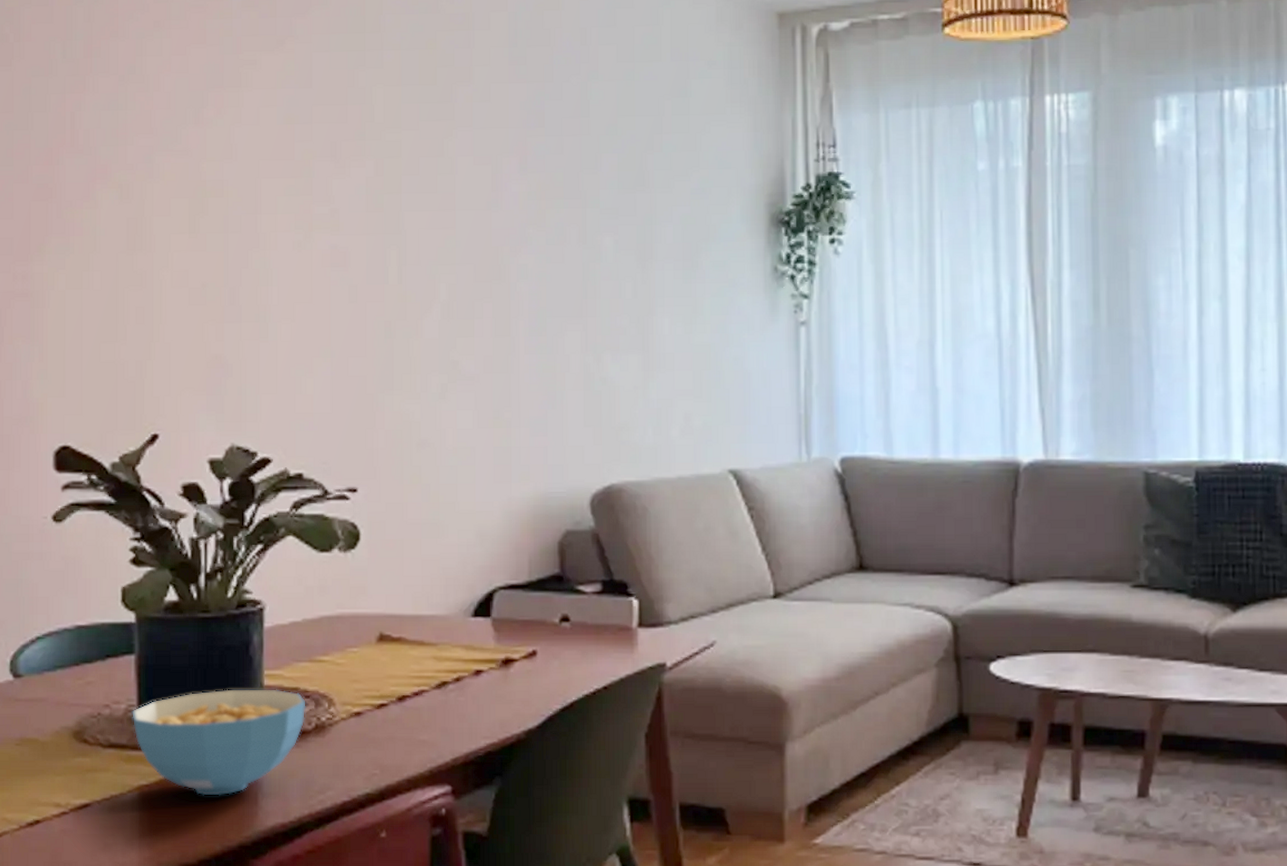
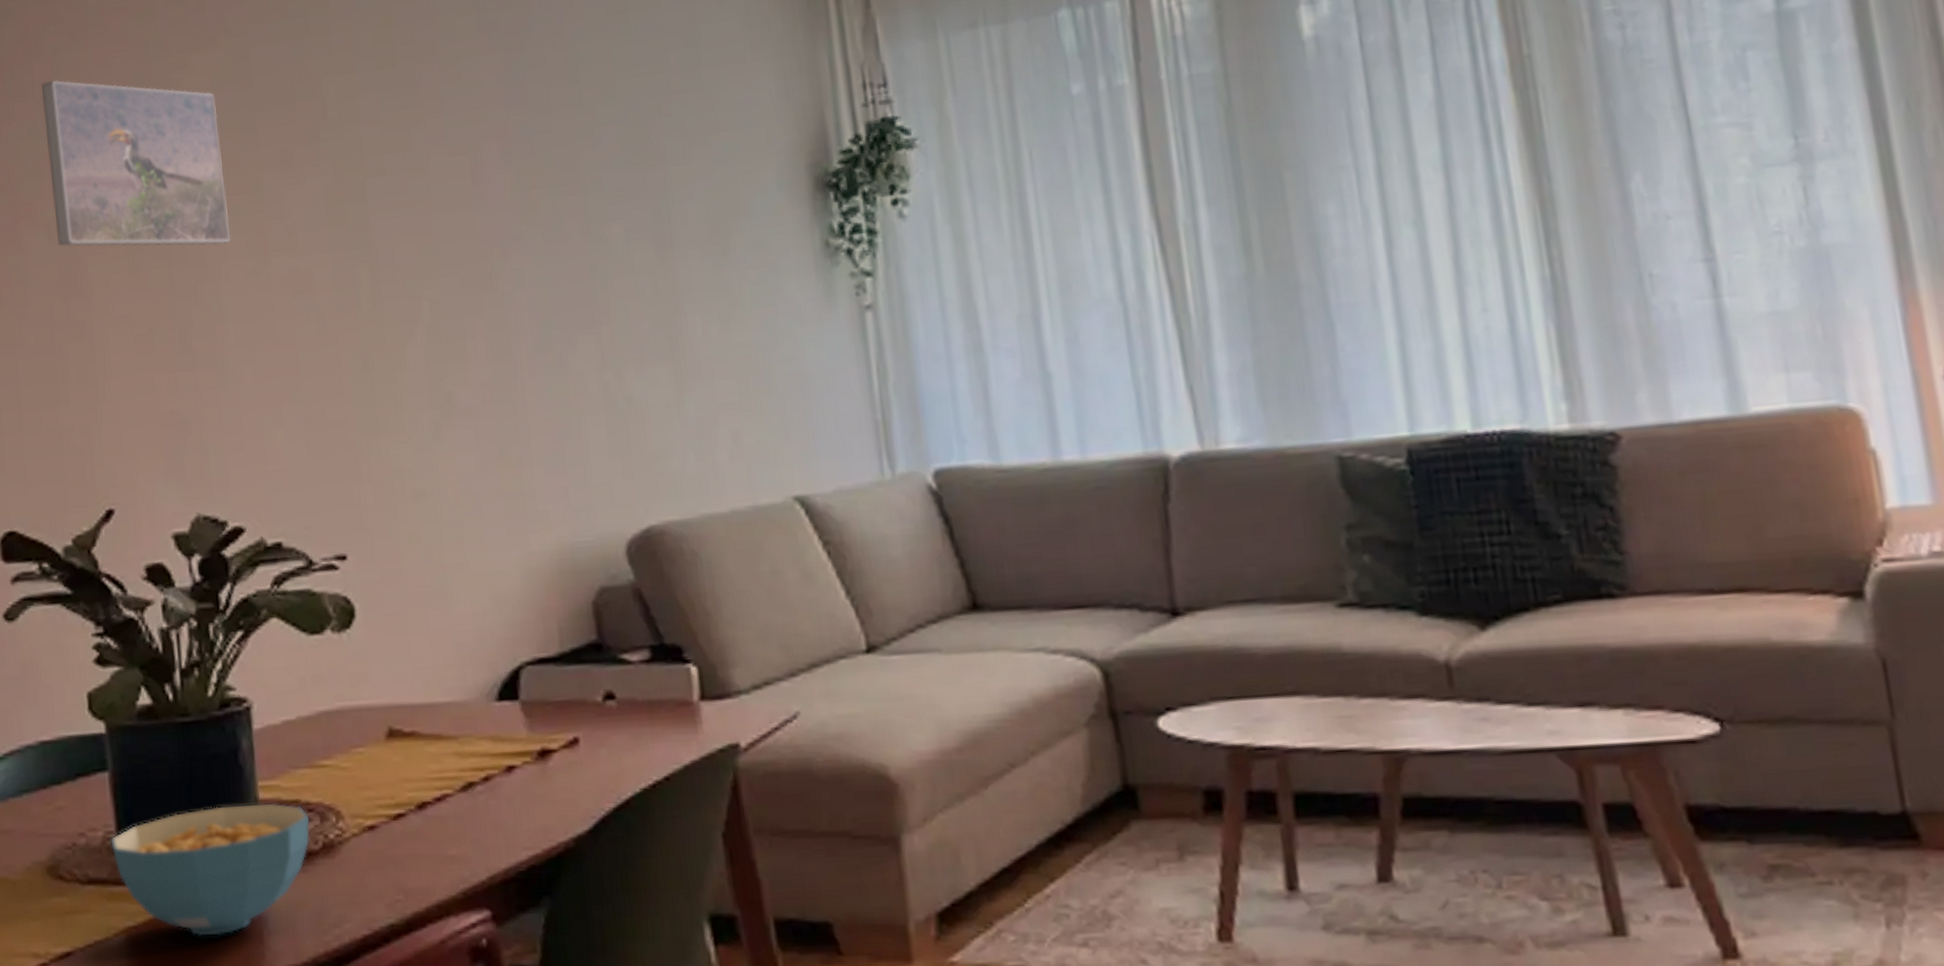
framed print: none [124,61,281,219] -> present [41,79,230,247]

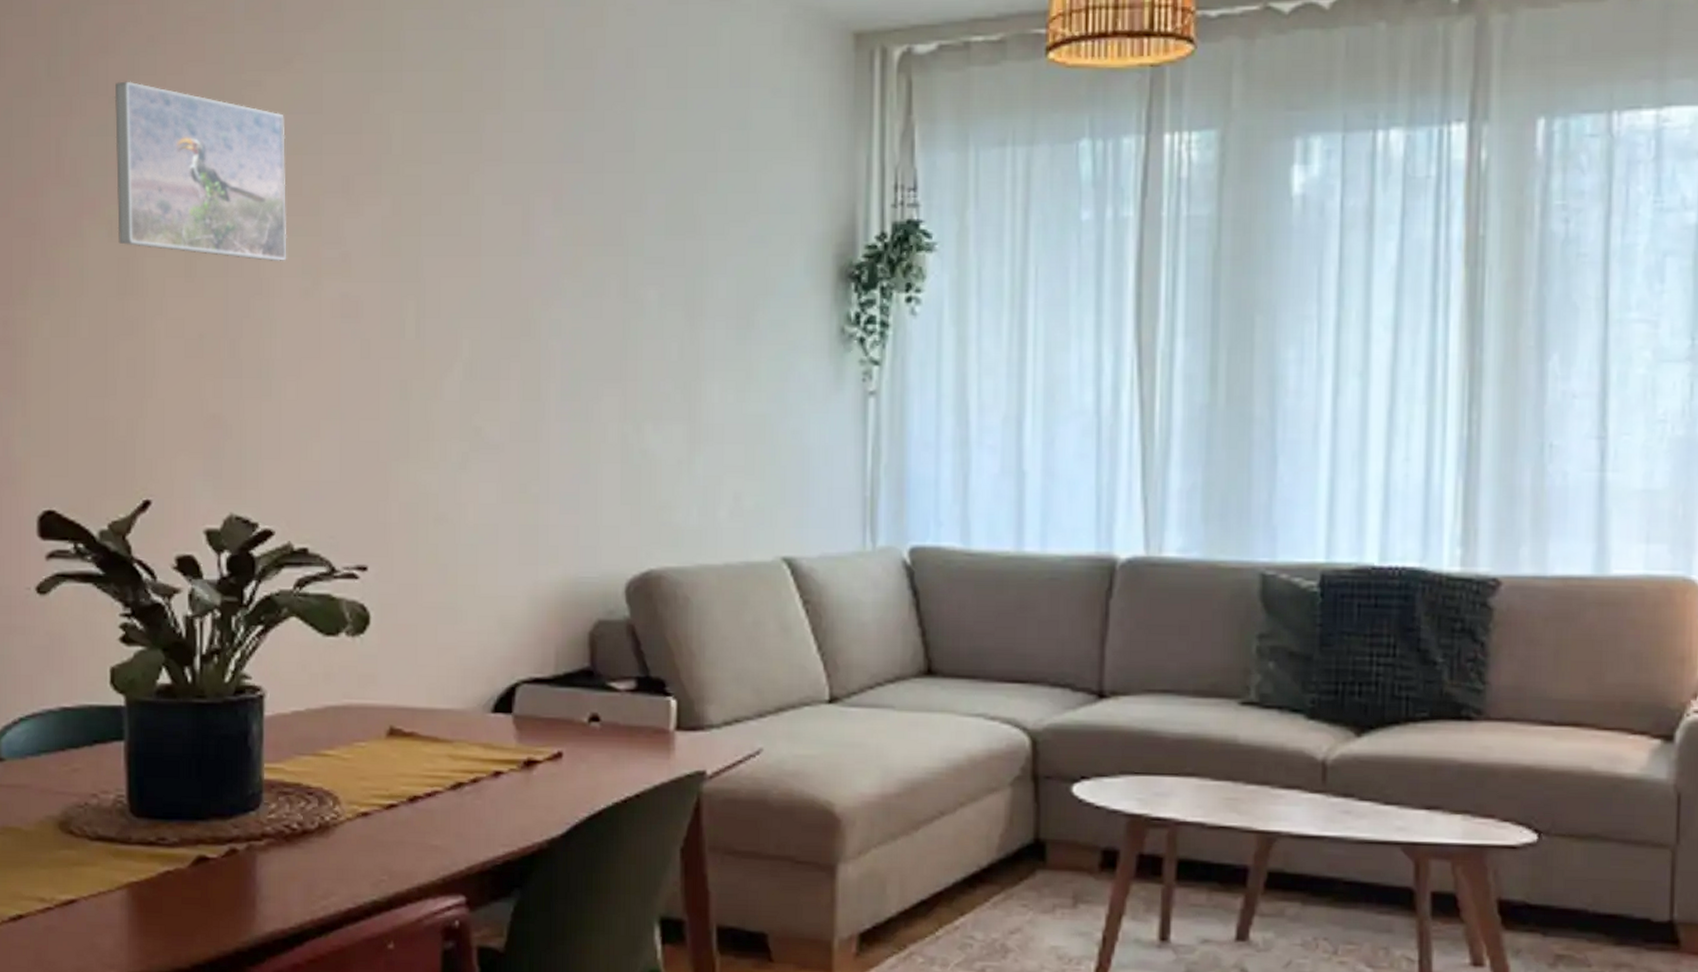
cereal bowl: present [110,803,310,937] -> none [121,782,309,897]

